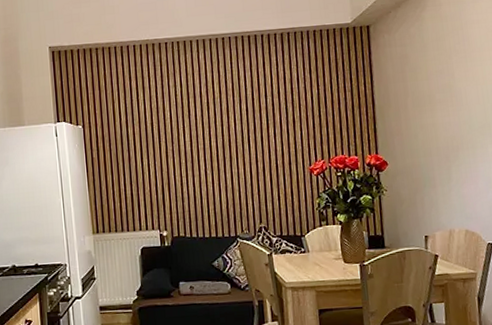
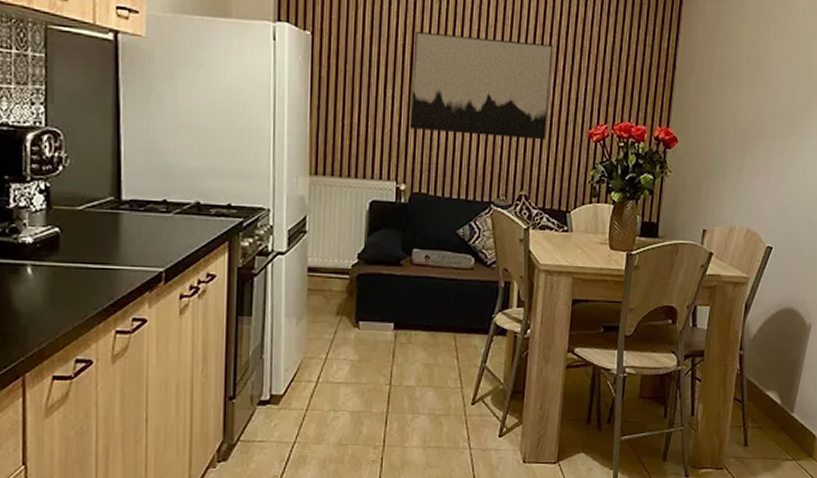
wall art: none [159,104,275,187] -> present [409,32,554,141]

